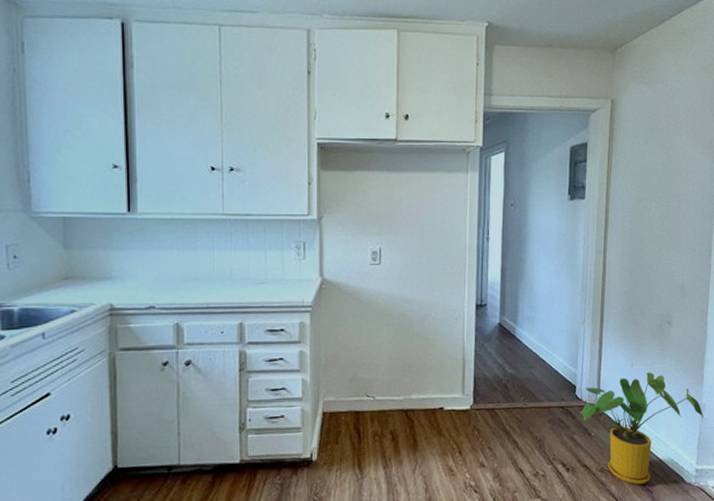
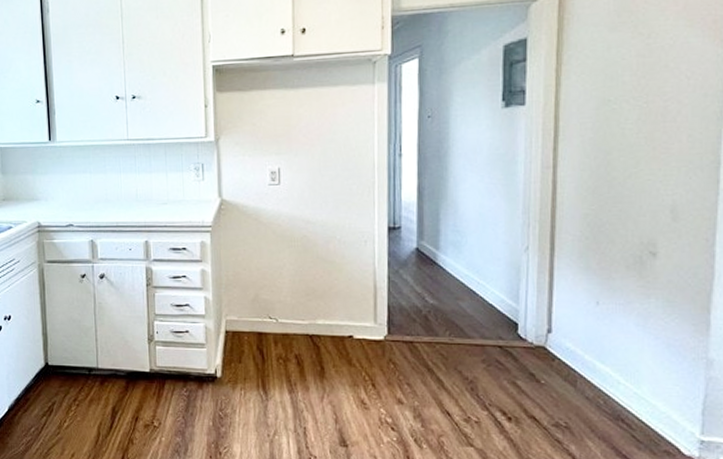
house plant: present [580,372,704,485] -> none [524,313,712,450]

